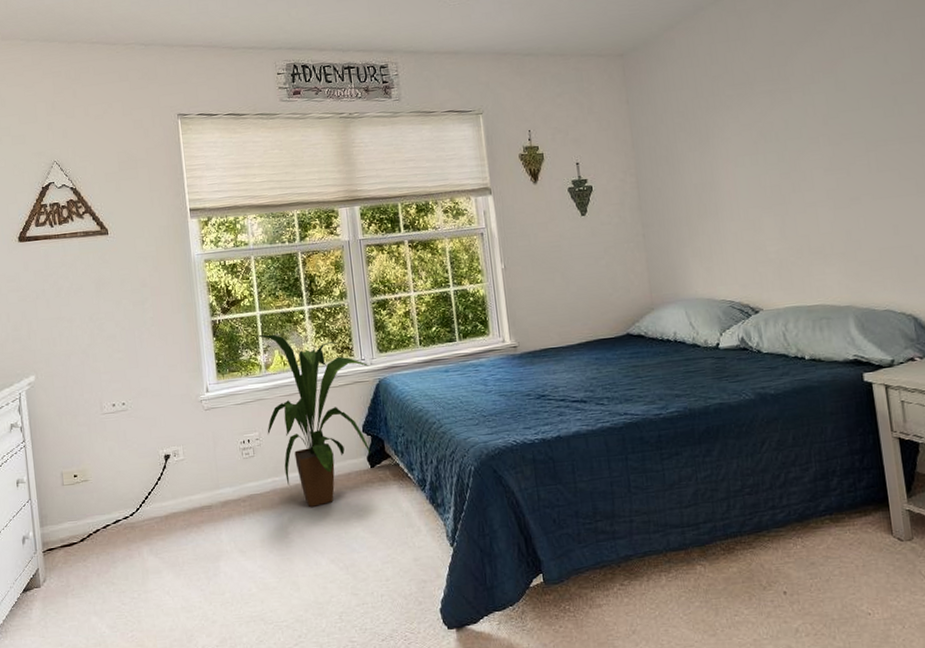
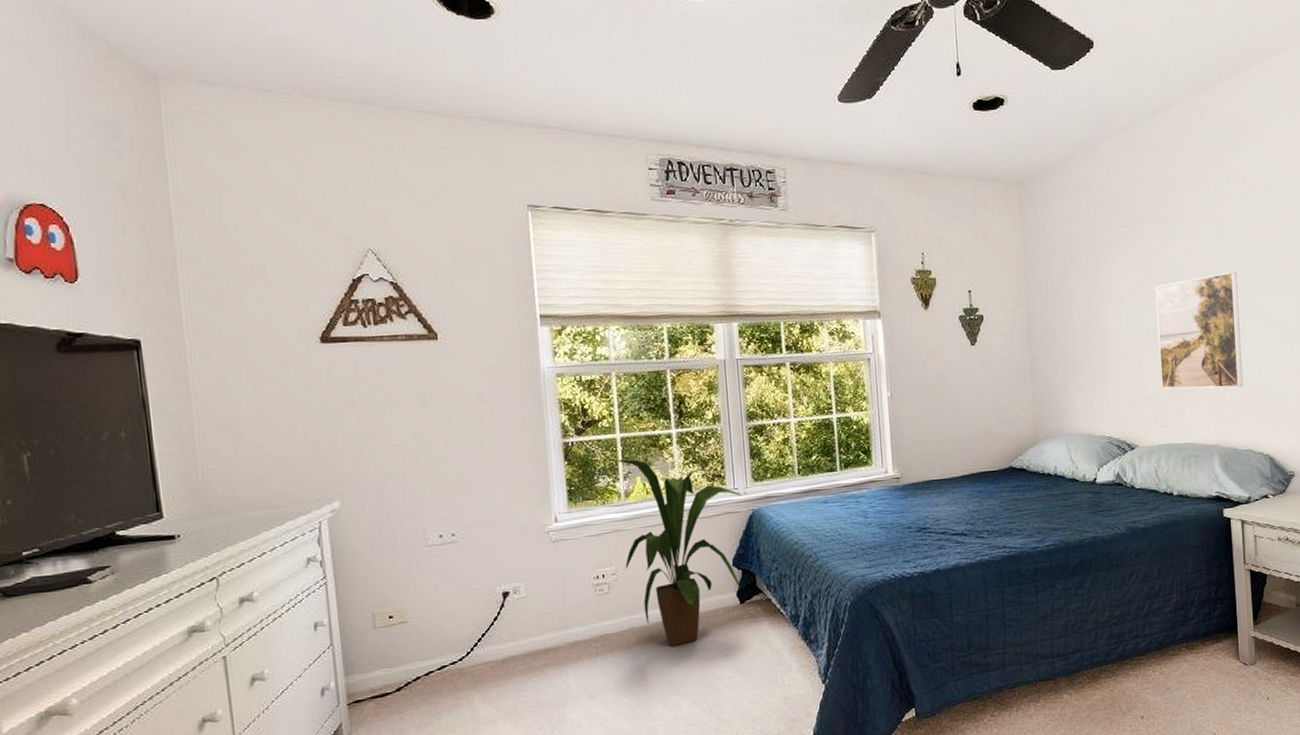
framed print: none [771,125,877,250] -> present [1155,271,1243,389]

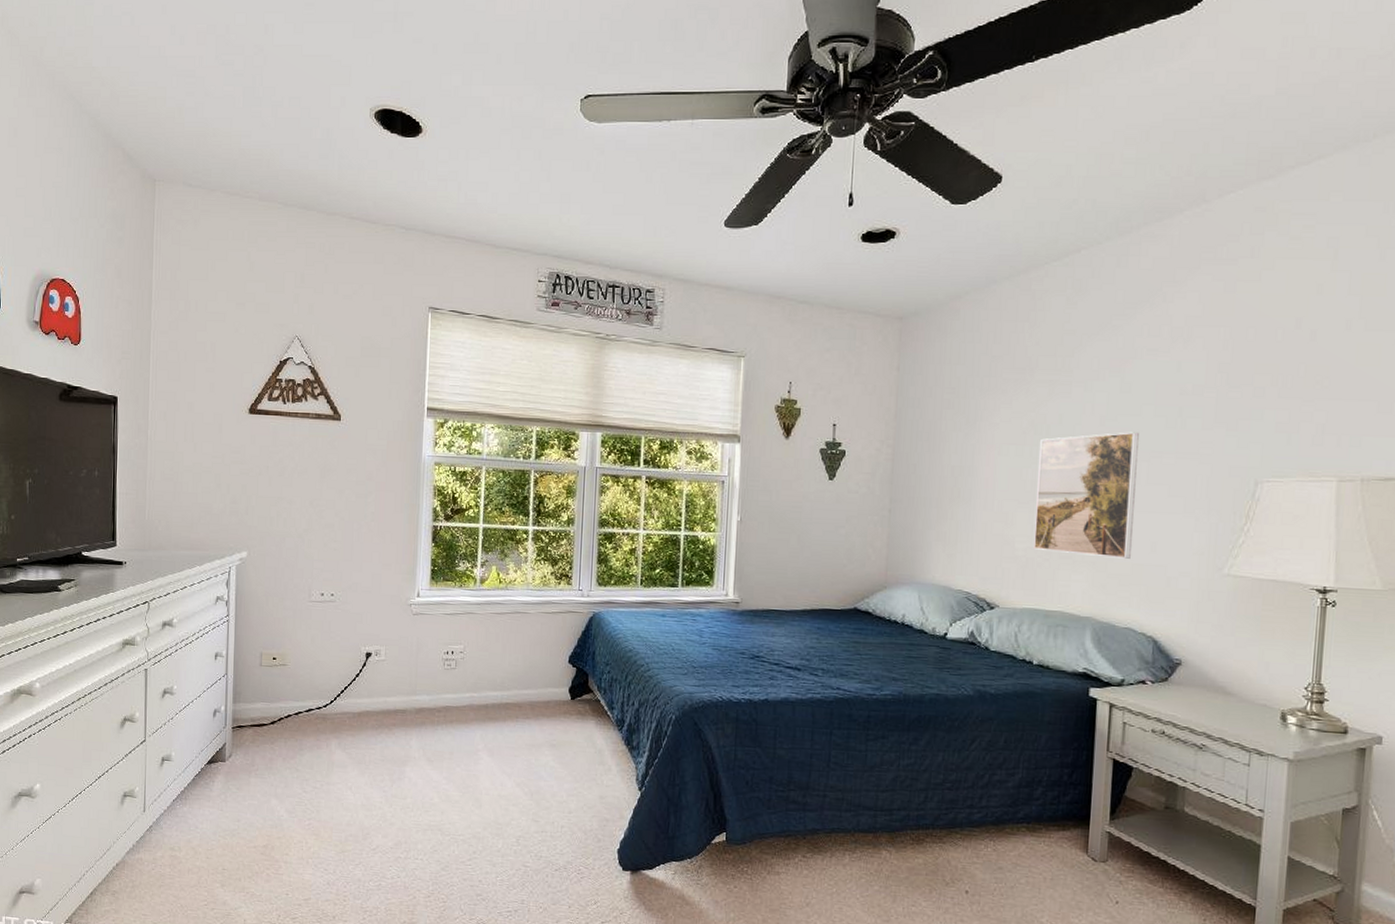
house plant: present [618,459,742,646] -> none [472,548,585,729]

